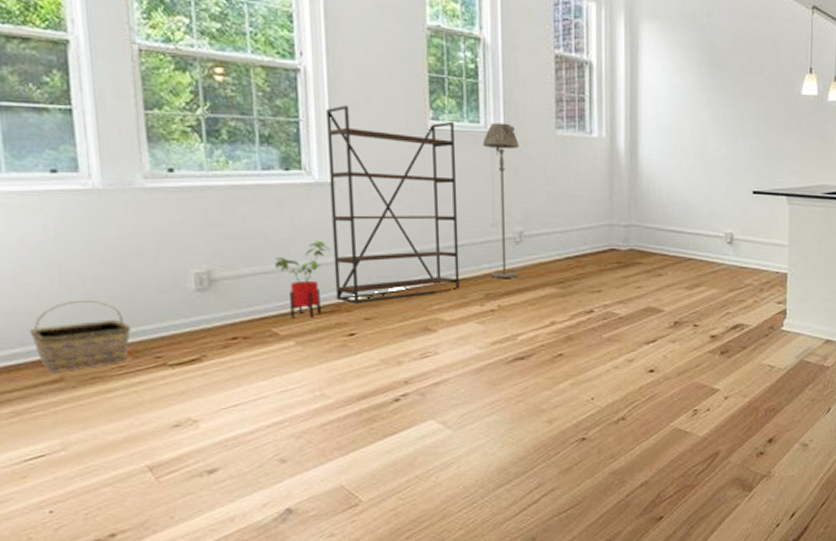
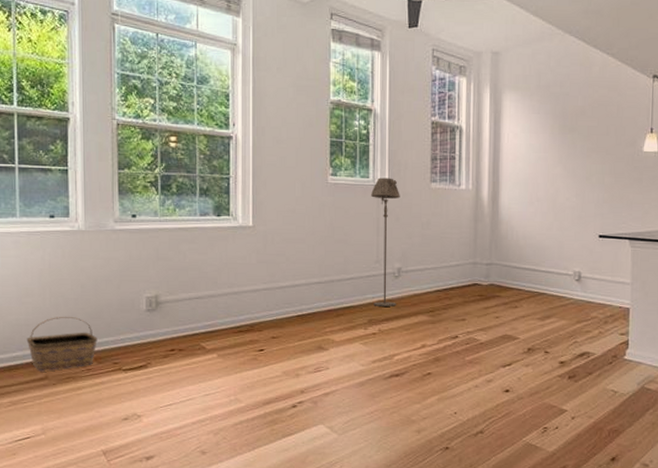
house plant: present [274,240,330,318] -> none [205,272,248,336]
bookshelf: present [326,105,460,305] -> none [250,165,349,326]

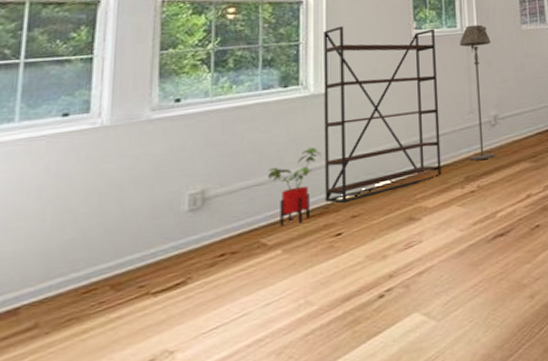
basket: present [26,316,97,372] -> none [10,236,118,319]
house plant: none [205,272,248,336] -> present [268,147,321,227]
bookshelf: none [250,165,349,326] -> present [324,26,442,204]

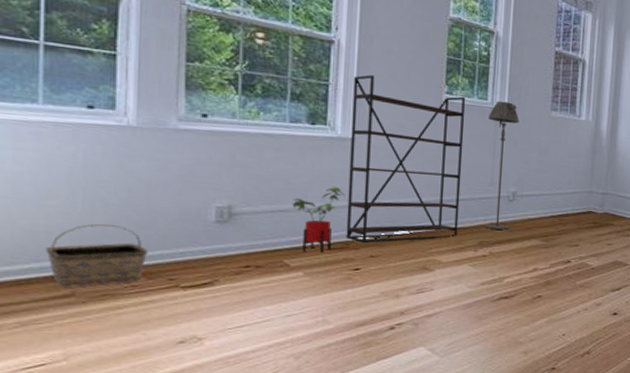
basket: none [10,236,118,319] -> present [45,223,148,287]

